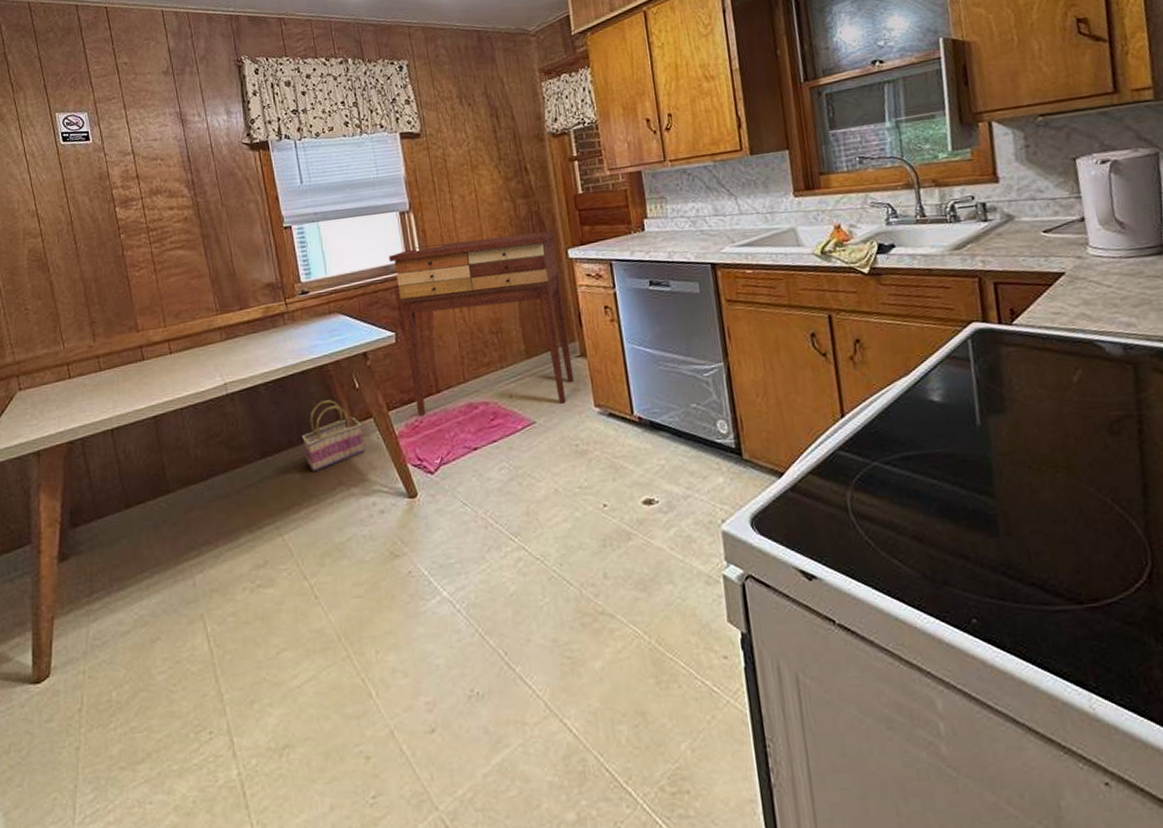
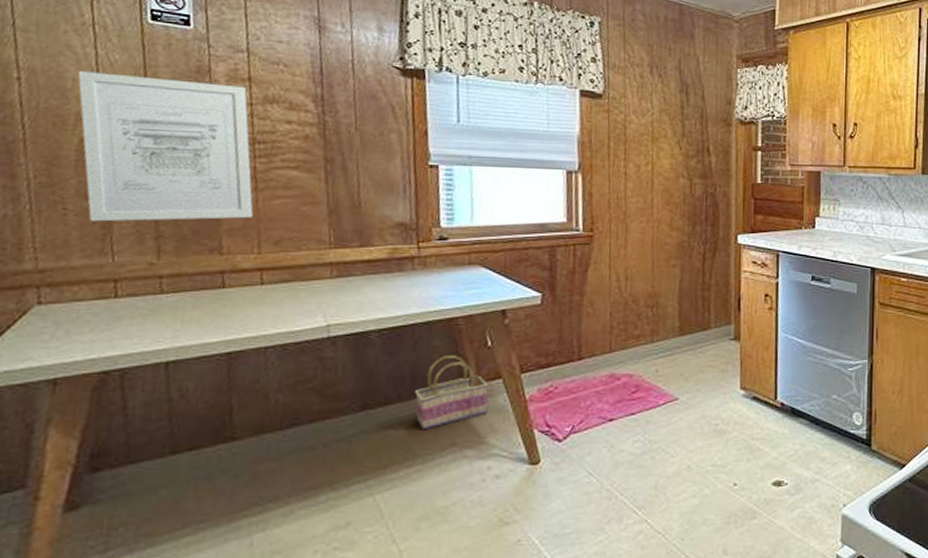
wall art: none [20,184,156,317] -> present [77,71,253,222]
console table: present [388,229,574,416] -> none [546,209,728,383]

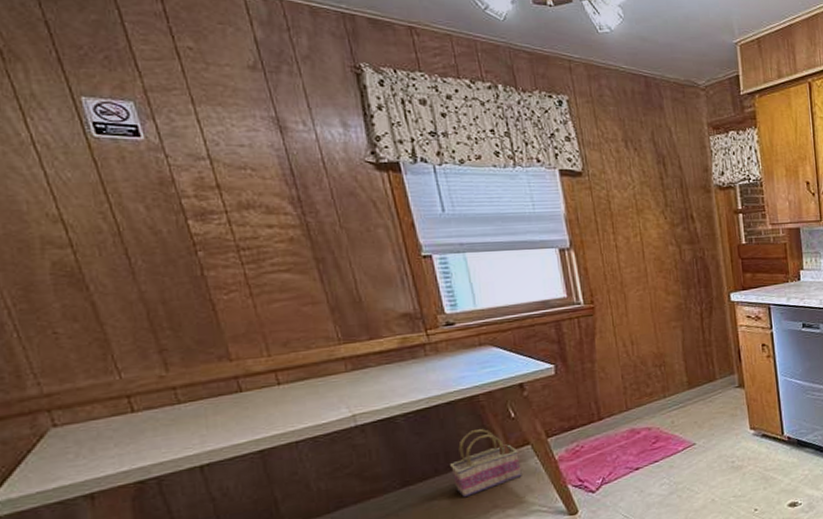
wall art: present [77,71,253,222] -> none [29,192,254,343]

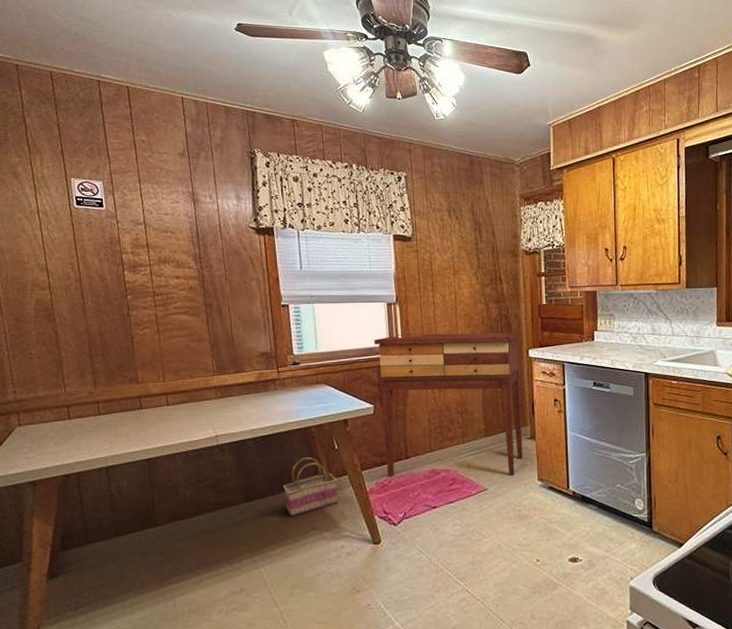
console table: none [547,275,732,442] -> present [374,332,523,477]

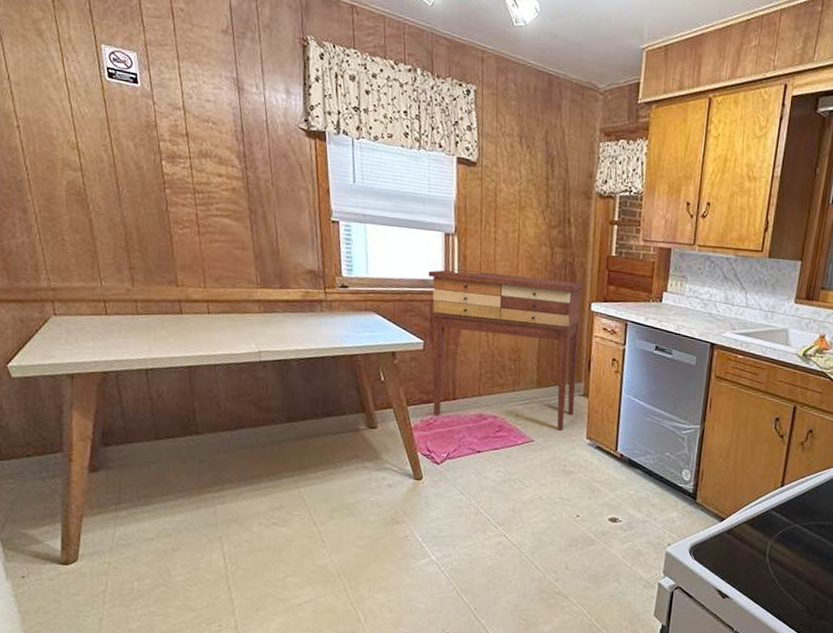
basket: present [283,457,339,517] -> none [326,385,382,443]

